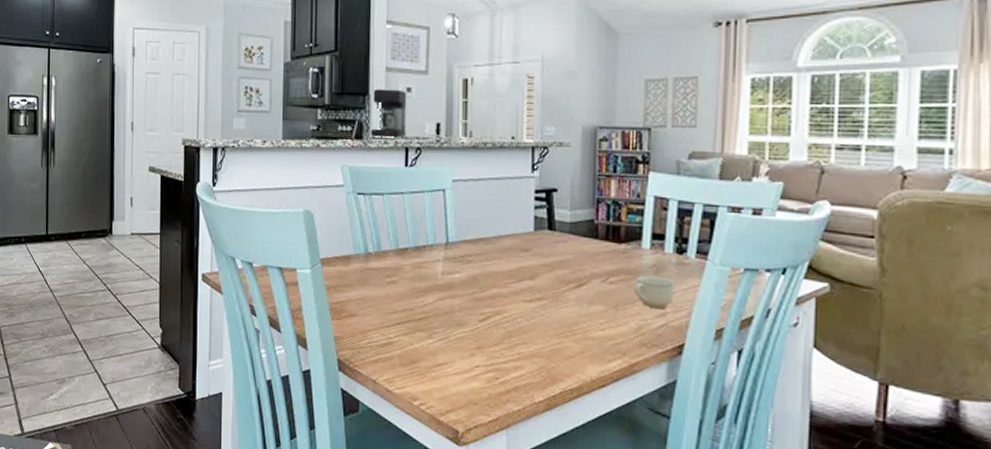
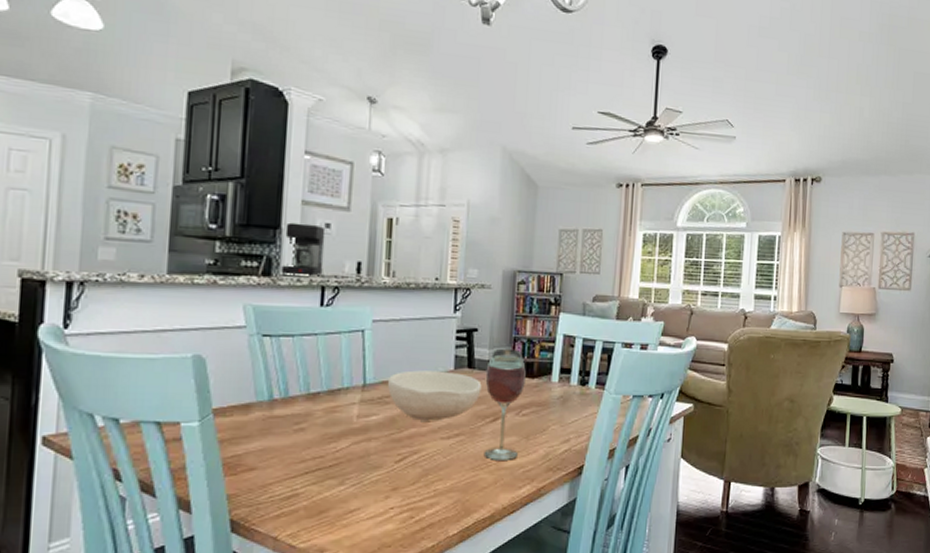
bowl: none [468,230,564,283] -> present [387,370,482,421]
wineglass: none [567,210,612,330] -> present [483,348,526,460]
cup: present [634,275,675,309] -> none [543,406,578,436]

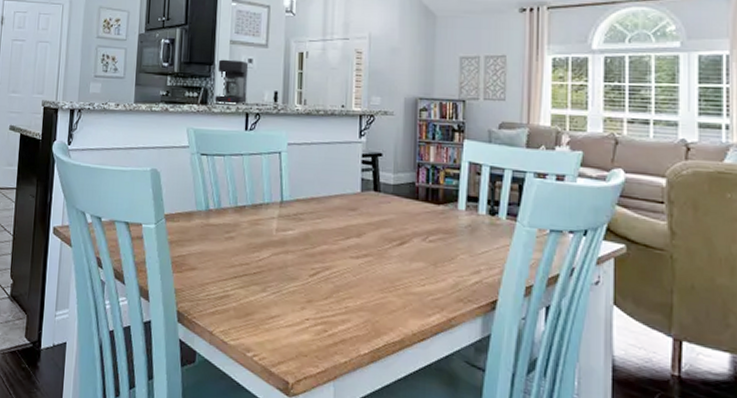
bowl: present [387,370,482,421] -> none [301,190,388,240]
wineglass: present [483,348,526,460] -> none [391,173,431,286]

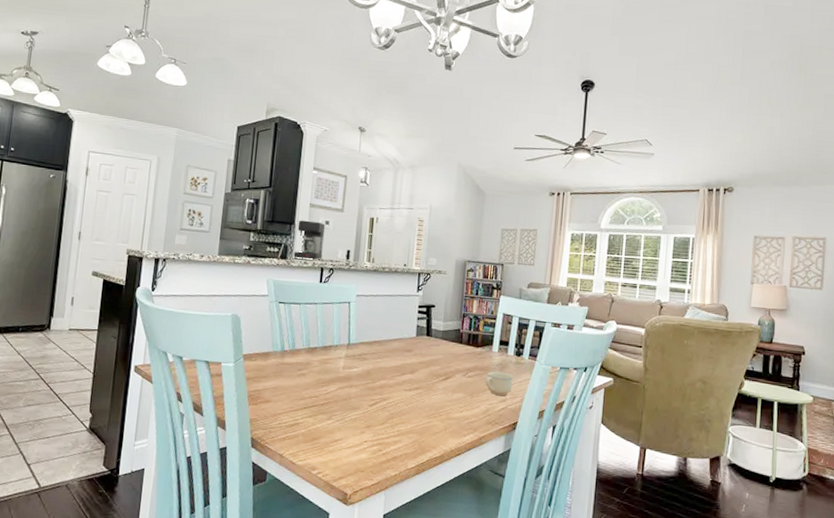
cup: none [451,234,488,267] -> present [485,371,514,396]

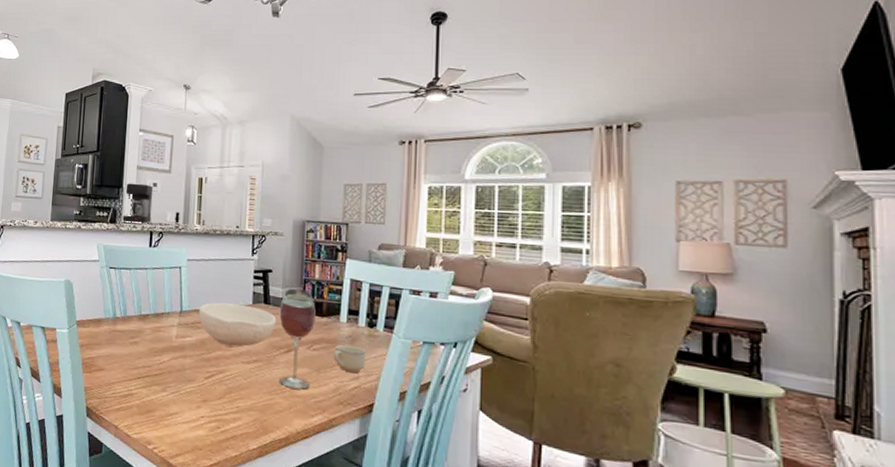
bowl: none [365,335,437,376] -> present [198,302,276,347]
wineglass: none [437,322,472,412] -> present [279,288,316,390]

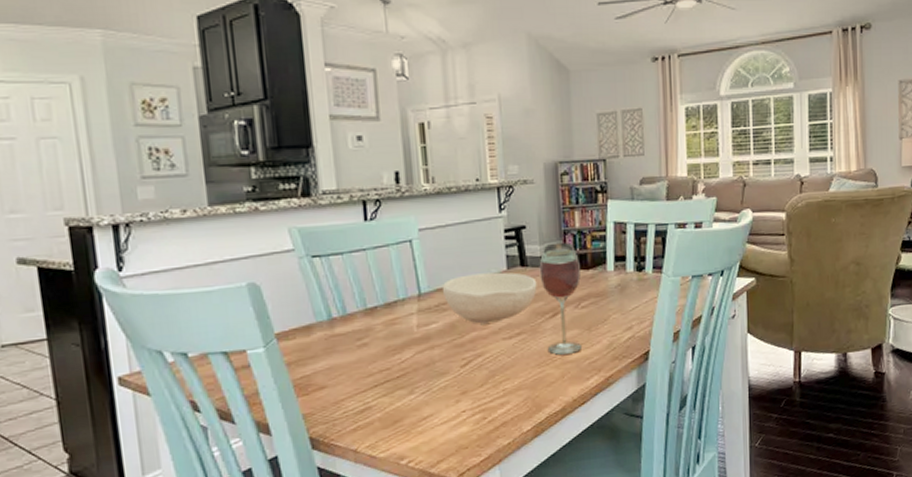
coffee maker: present [122,184,154,223] -> none [319,139,362,193]
cup: present [333,344,367,373] -> none [603,294,638,324]

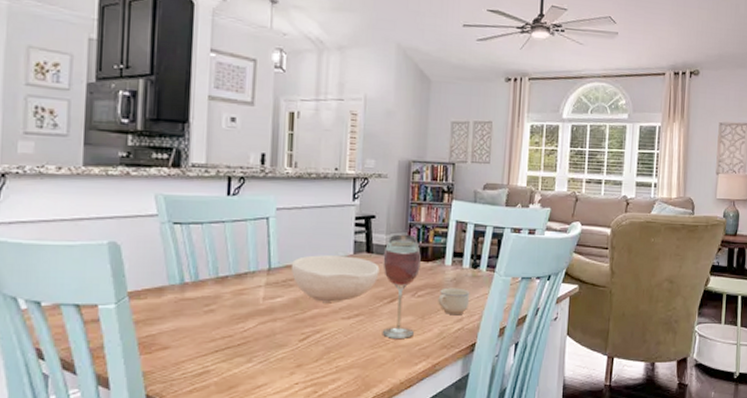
cup: none [603,294,638,324] -> present [438,287,470,316]

